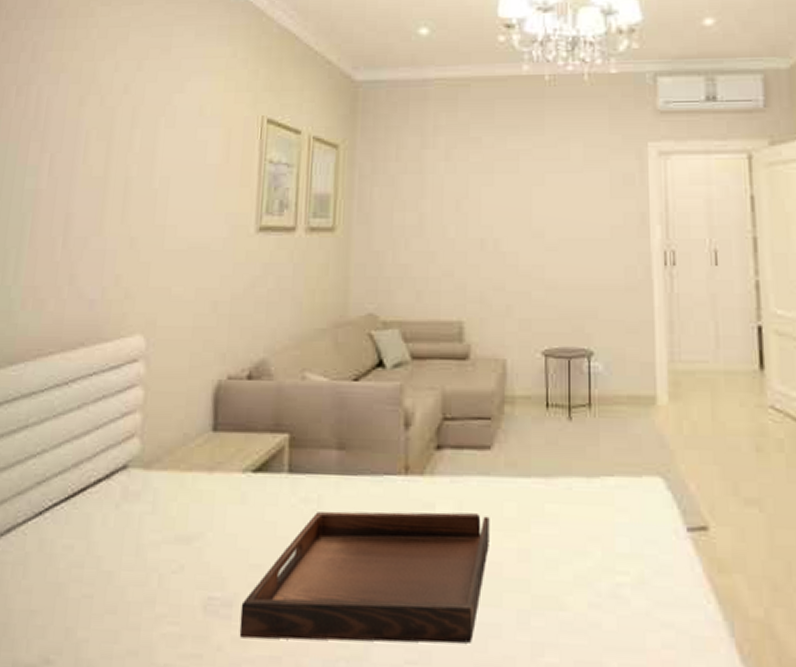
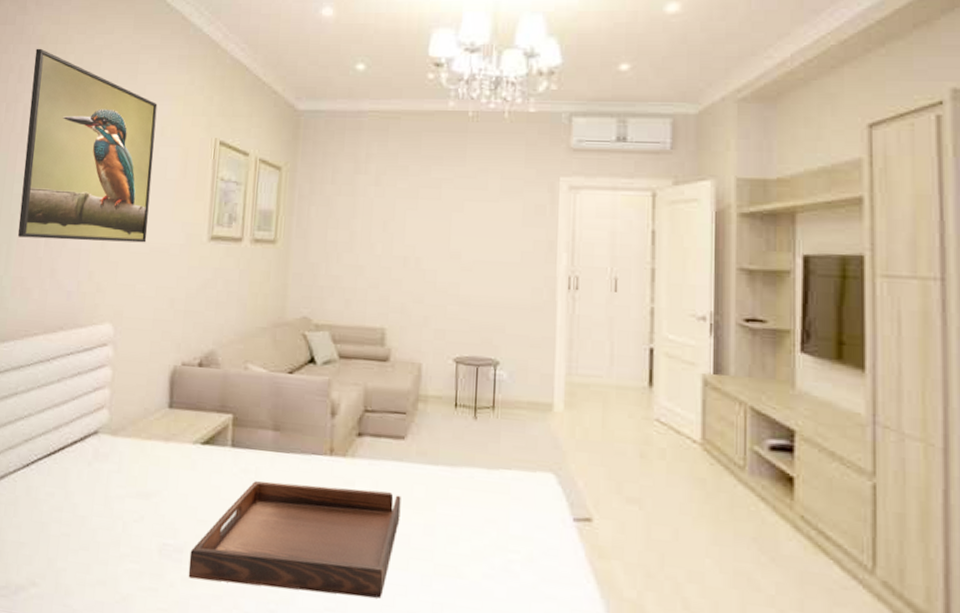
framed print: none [29,23,195,240] -> present [18,48,158,243]

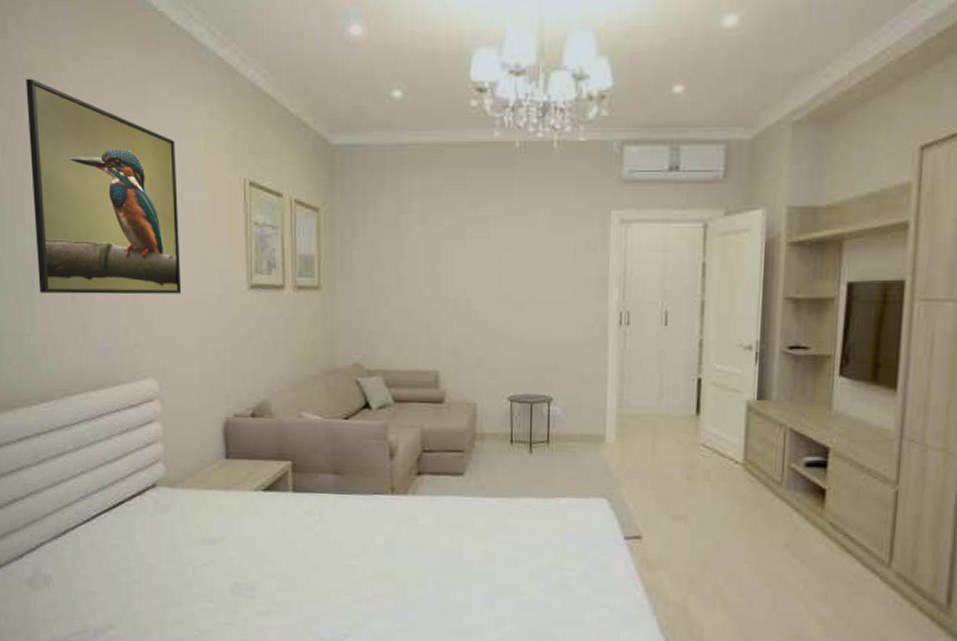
serving tray: present [188,481,401,598] -> none [262,521,462,617]

